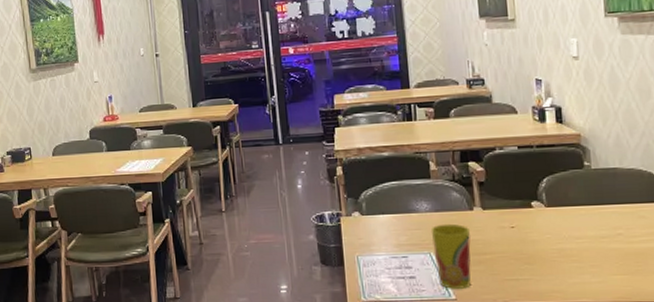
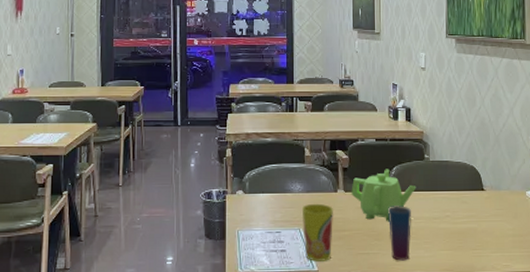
teapot: none [490,180,575,243] -> present [351,169,416,222]
cup: none [540,223,573,288] -> present [388,206,411,261]

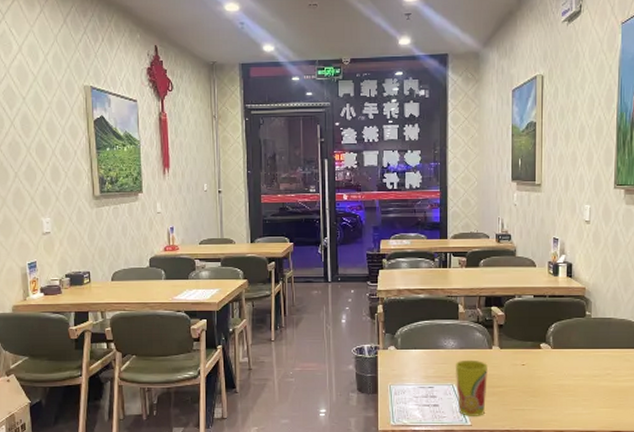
teapot: present [351,169,416,222] -> none [506,325,576,379]
cup: present [388,206,411,261] -> none [545,363,570,417]

